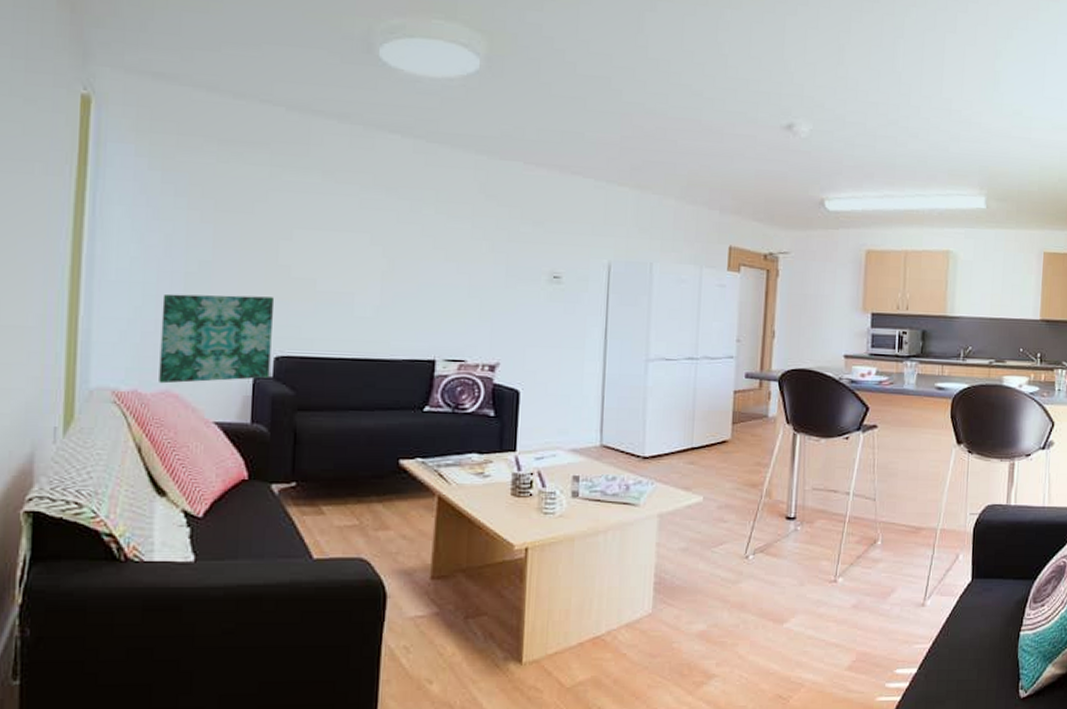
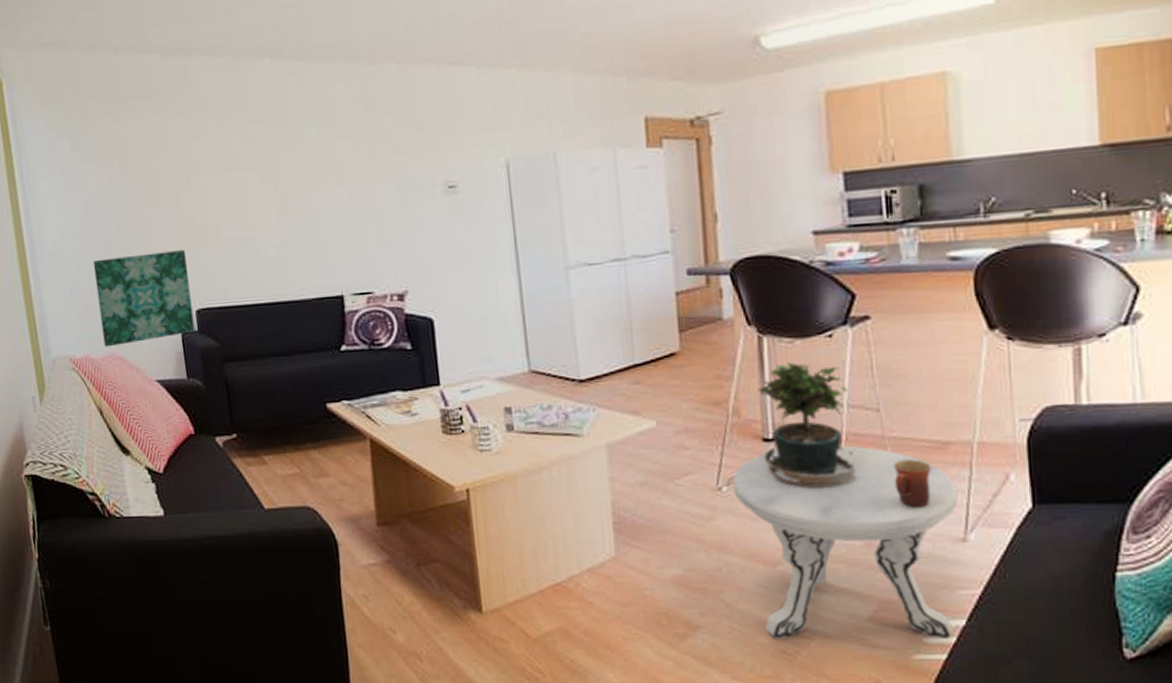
side table: none [757,526,923,686] -> present [732,445,959,640]
potted plant: none [778,456,855,560] -> present [754,361,857,488]
mug: none [880,540,907,578] -> present [892,459,931,508]

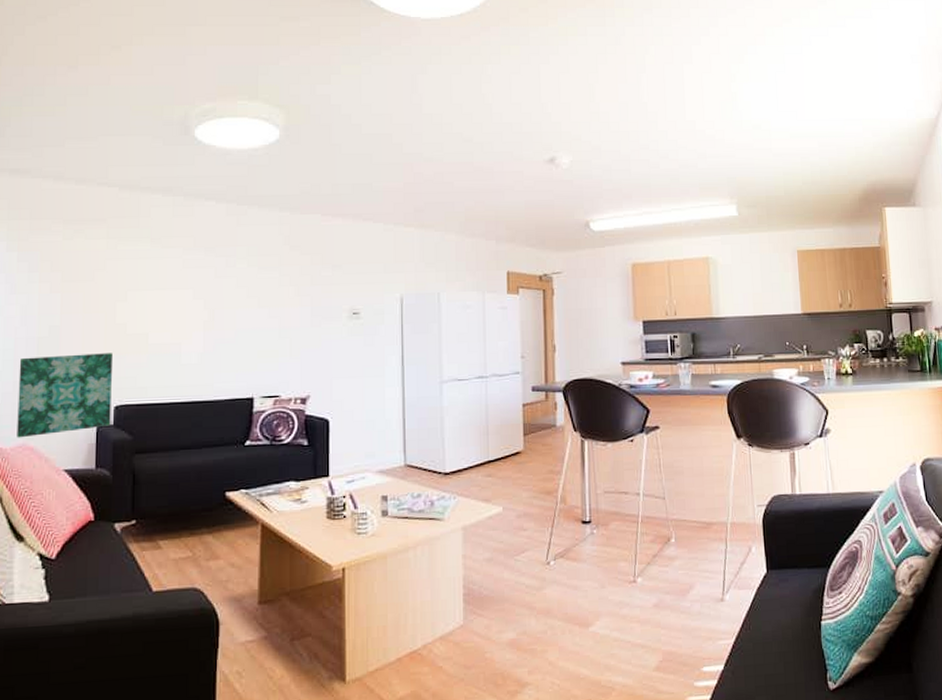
side table: present [732,445,959,640] -> none [558,526,718,691]
potted plant: present [754,361,857,488] -> none [575,460,649,561]
mug: present [892,459,931,508] -> none [673,536,700,575]

